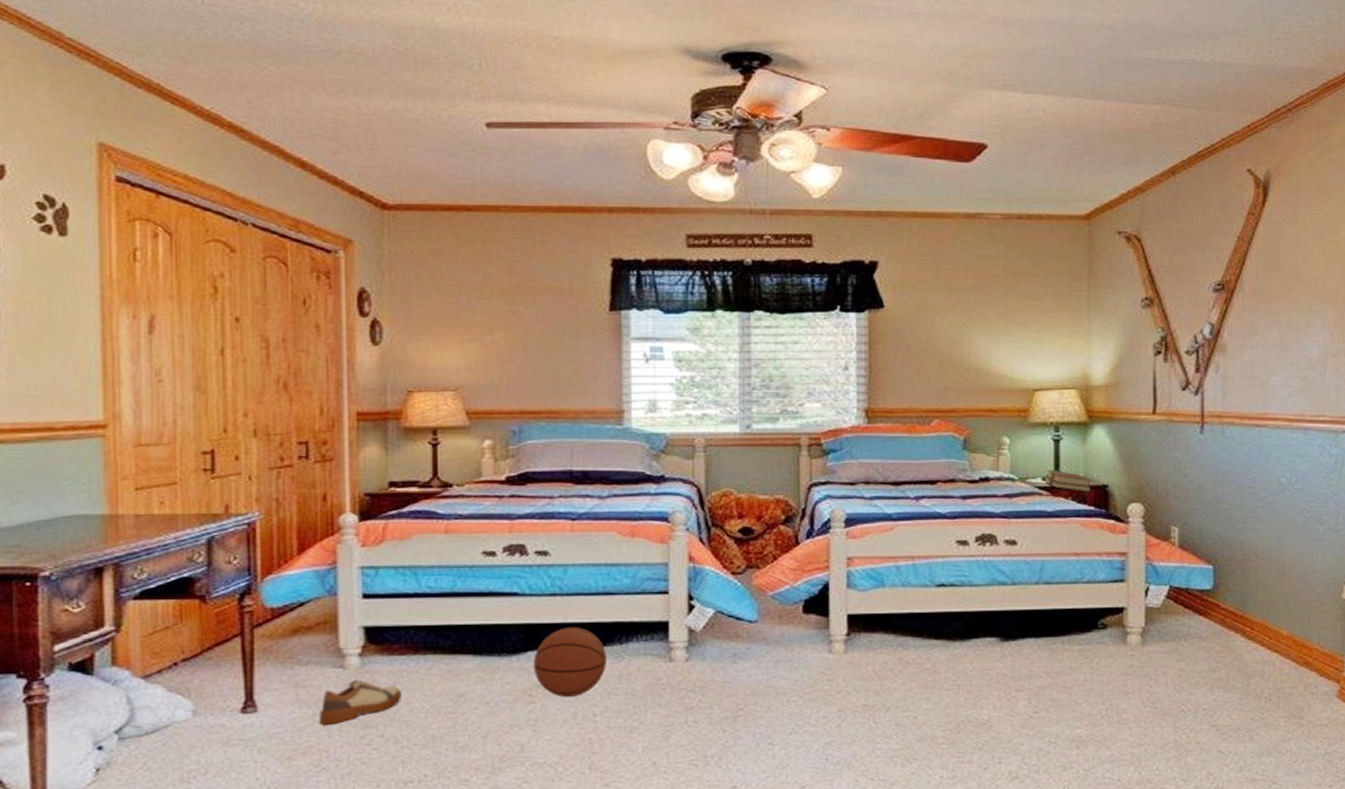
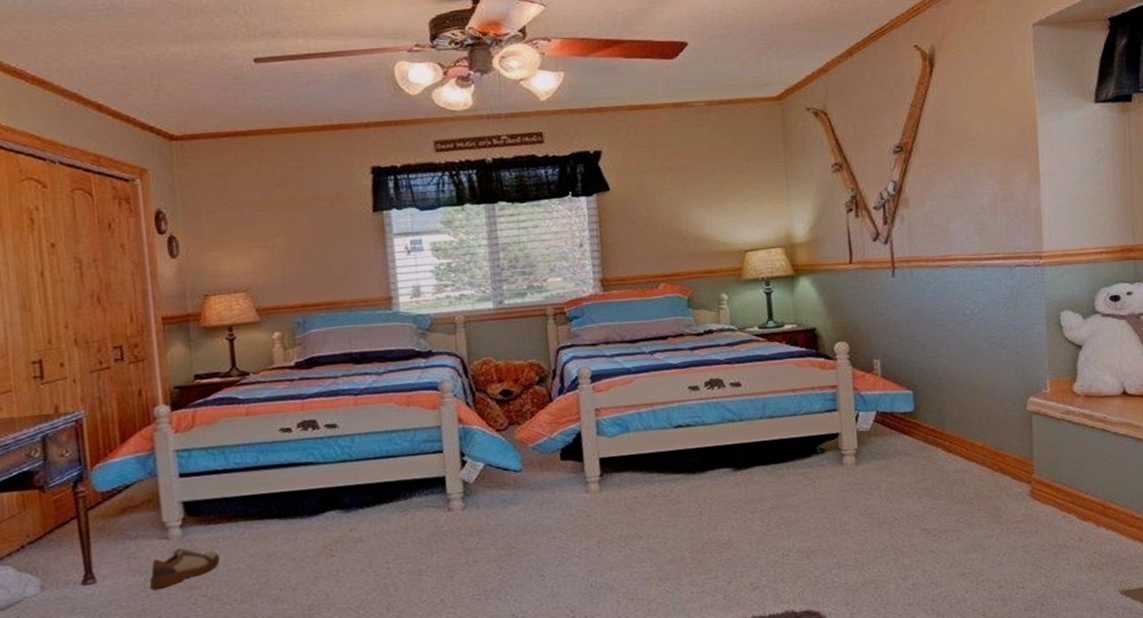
basketball: present [533,627,608,697] -> none [331,487,395,549]
books: present [1044,470,1092,493] -> none [760,319,802,336]

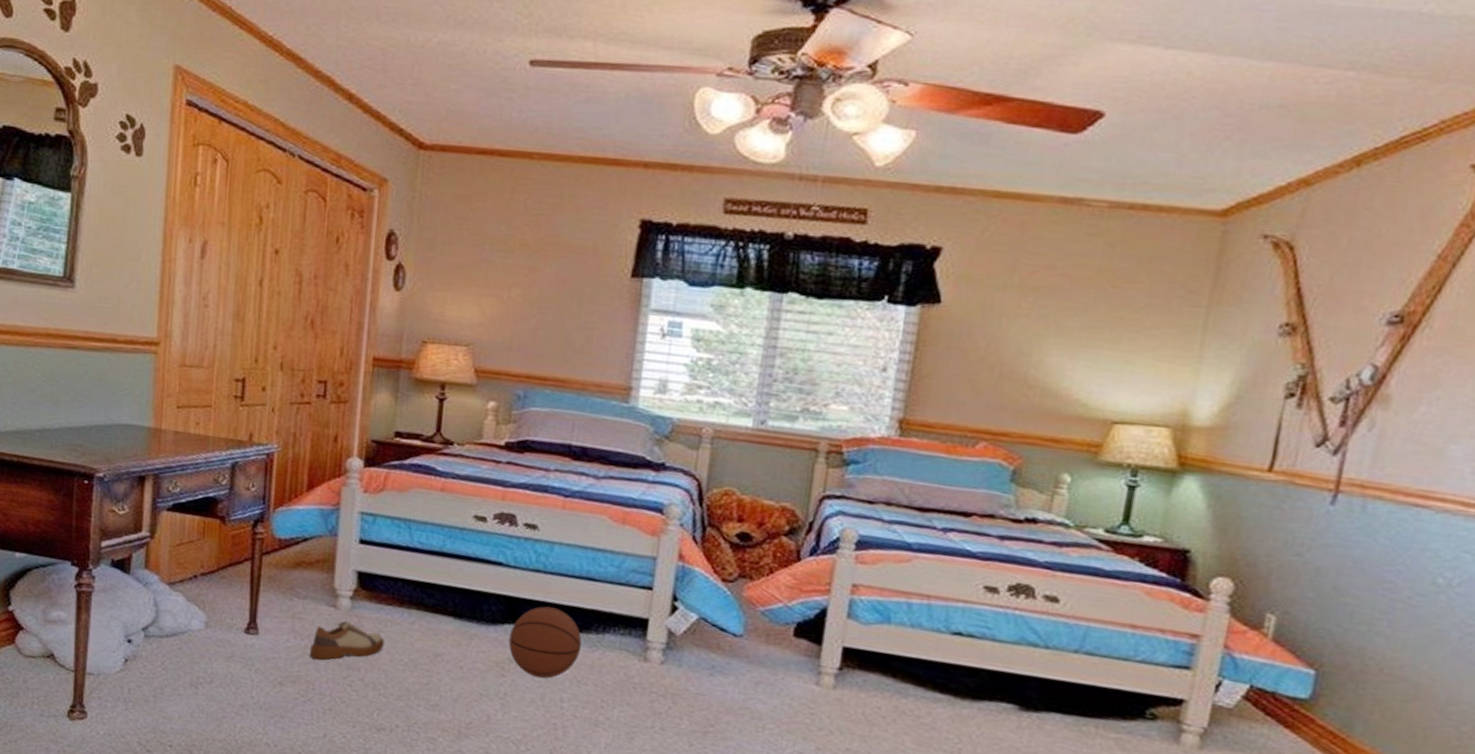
basketball: none [331,487,395,549] -> present [508,606,582,679]

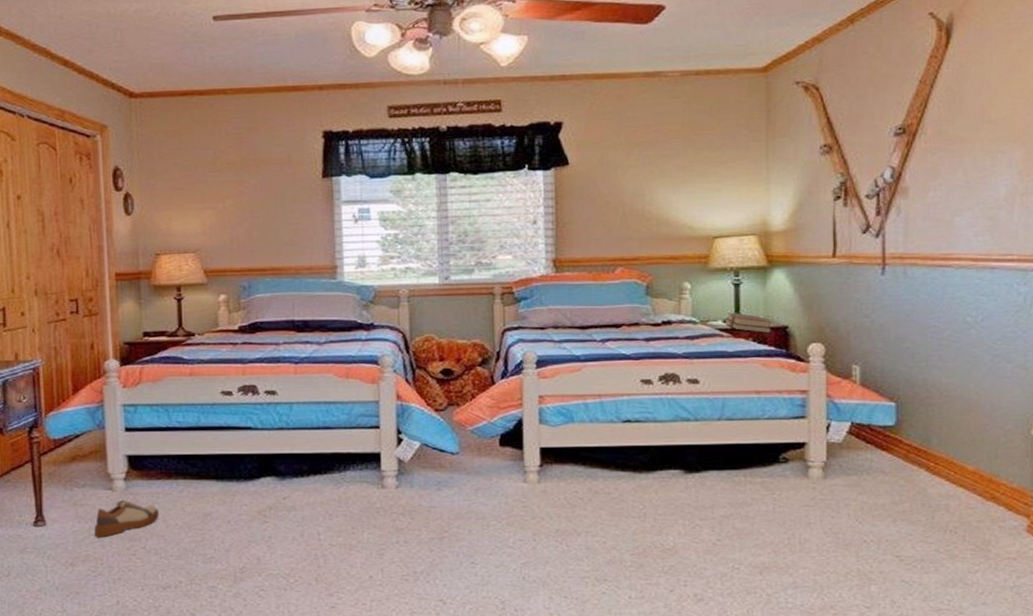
basketball: present [508,606,582,679] -> none [266,457,329,518]
books: none [1106,520,1168,556] -> present [724,312,772,334]

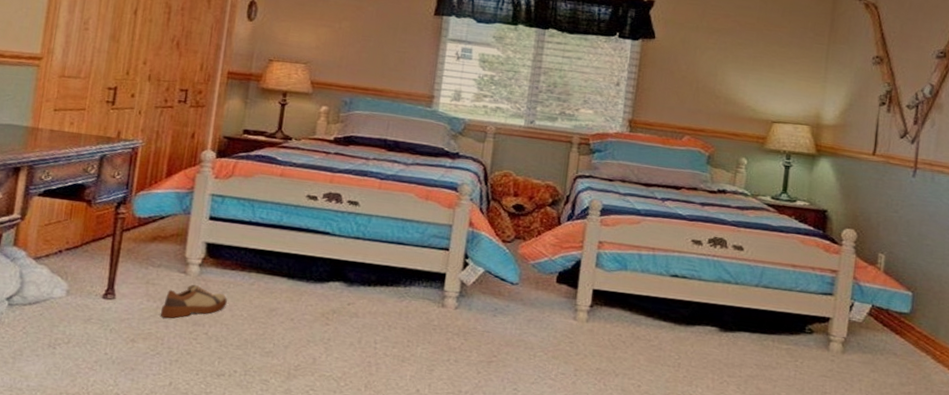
books: present [724,312,772,334] -> none [772,190,813,215]

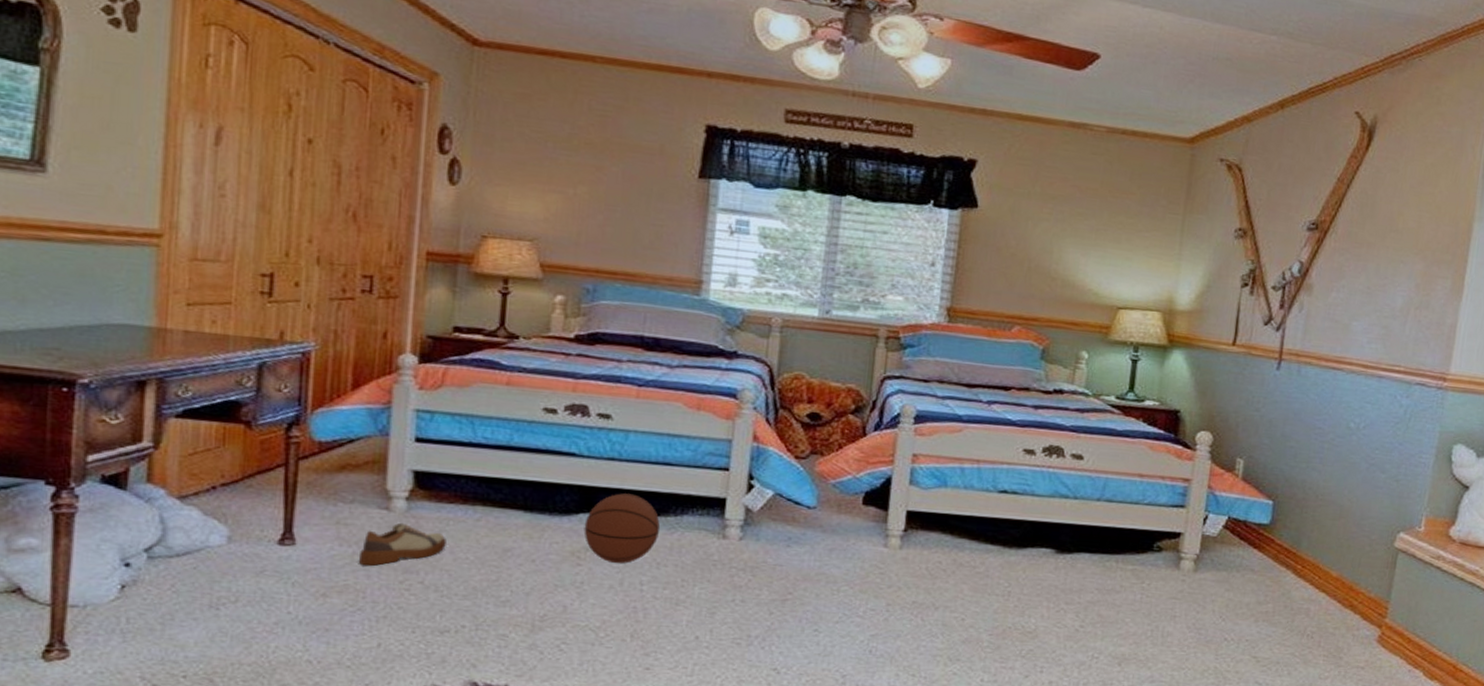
basketball: none [332,266,393,325] -> present [584,493,661,564]

